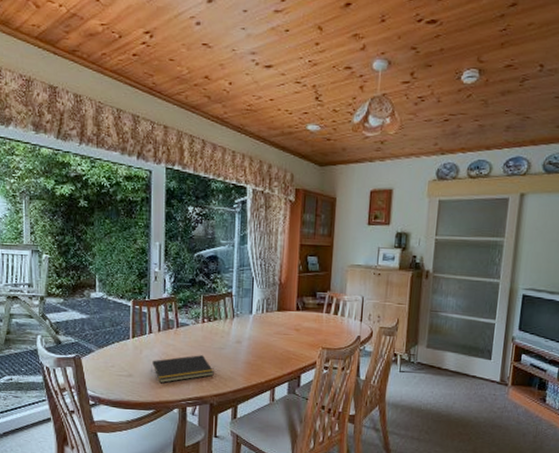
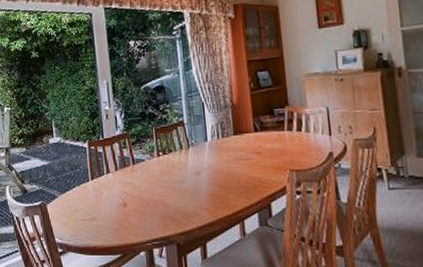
notepad: present [151,355,214,384] -> none [112,191,177,225]

